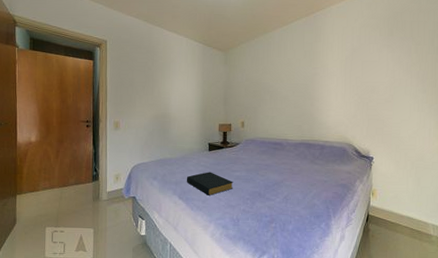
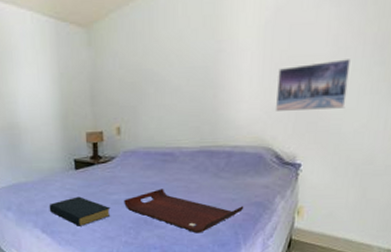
serving tray: none [244,169,333,206] -> present [124,189,244,233]
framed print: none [354,86,404,120] -> present [276,59,352,111]

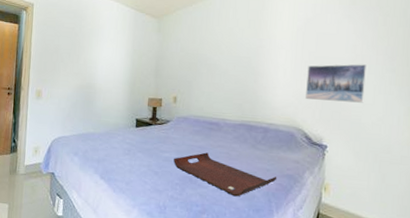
hardback book: present [49,196,111,226] -> none [109,150,162,177]

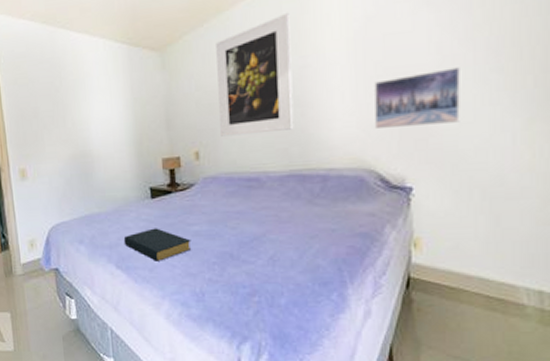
hardback book: none [109,150,162,177] -> present [123,228,192,261]
serving tray: present [174,152,277,197] -> none [206,218,347,270]
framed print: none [195,6,254,91] -> present [216,12,294,137]

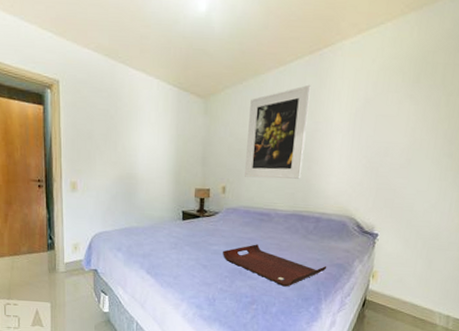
hardback book: present [123,228,192,261] -> none [155,244,211,271]
serving tray: none [206,218,347,270] -> present [223,244,327,287]
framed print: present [374,67,462,128] -> none [360,148,425,190]

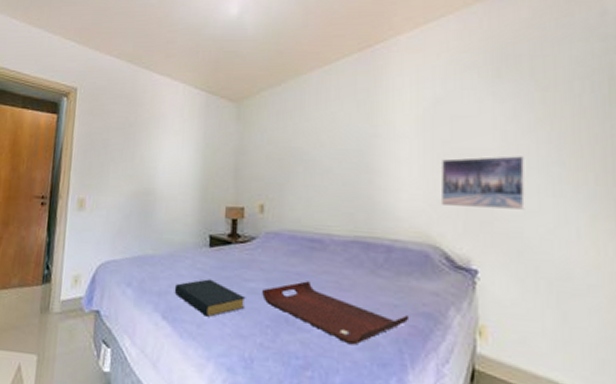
hardback book: none [155,244,211,271] -> present [174,279,246,317]
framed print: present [245,84,311,179] -> none [288,83,363,195]
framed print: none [360,148,425,190] -> present [442,156,525,210]

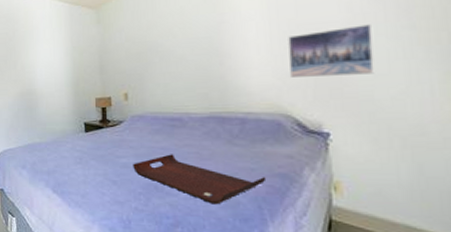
hardback book: present [174,279,246,317] -> none [60,158,120,188]

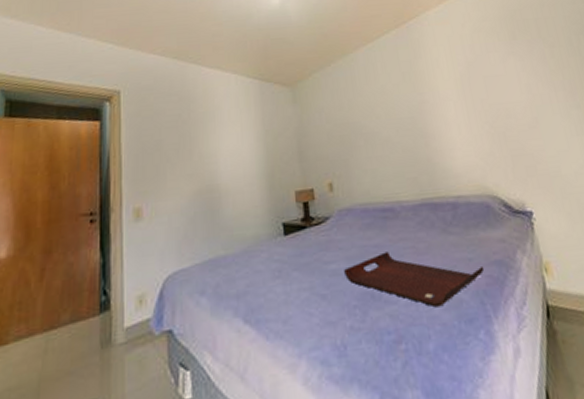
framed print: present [288,24,375,77] -> none [483,104,558,157]

